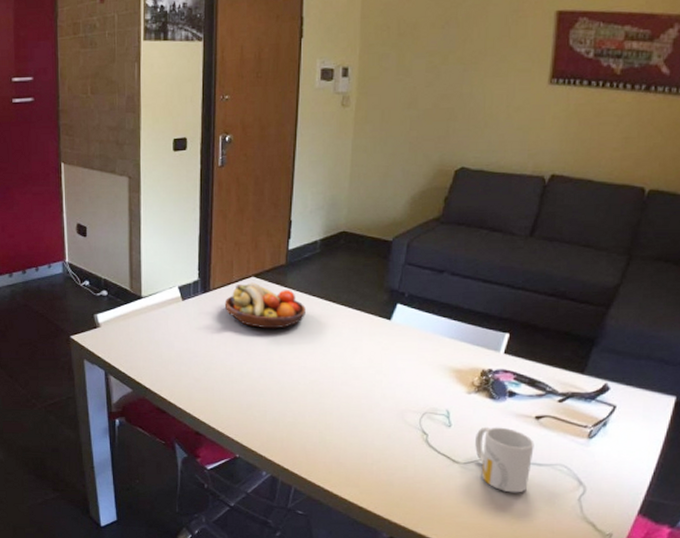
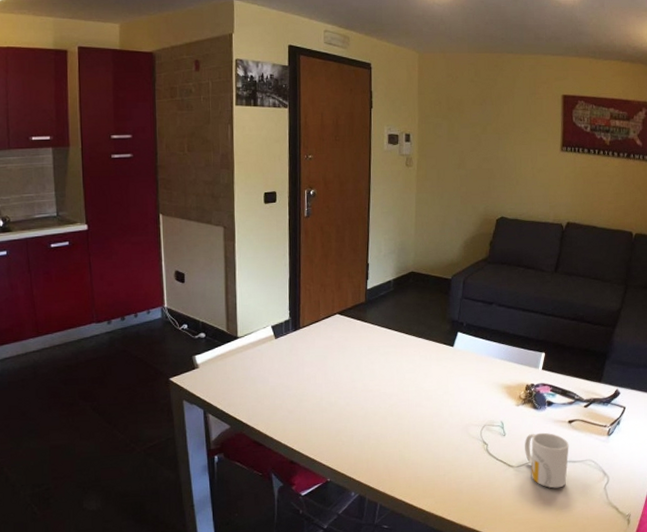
fruit bowl: present [224,282,306,329] -> none [313,319,383,361]

